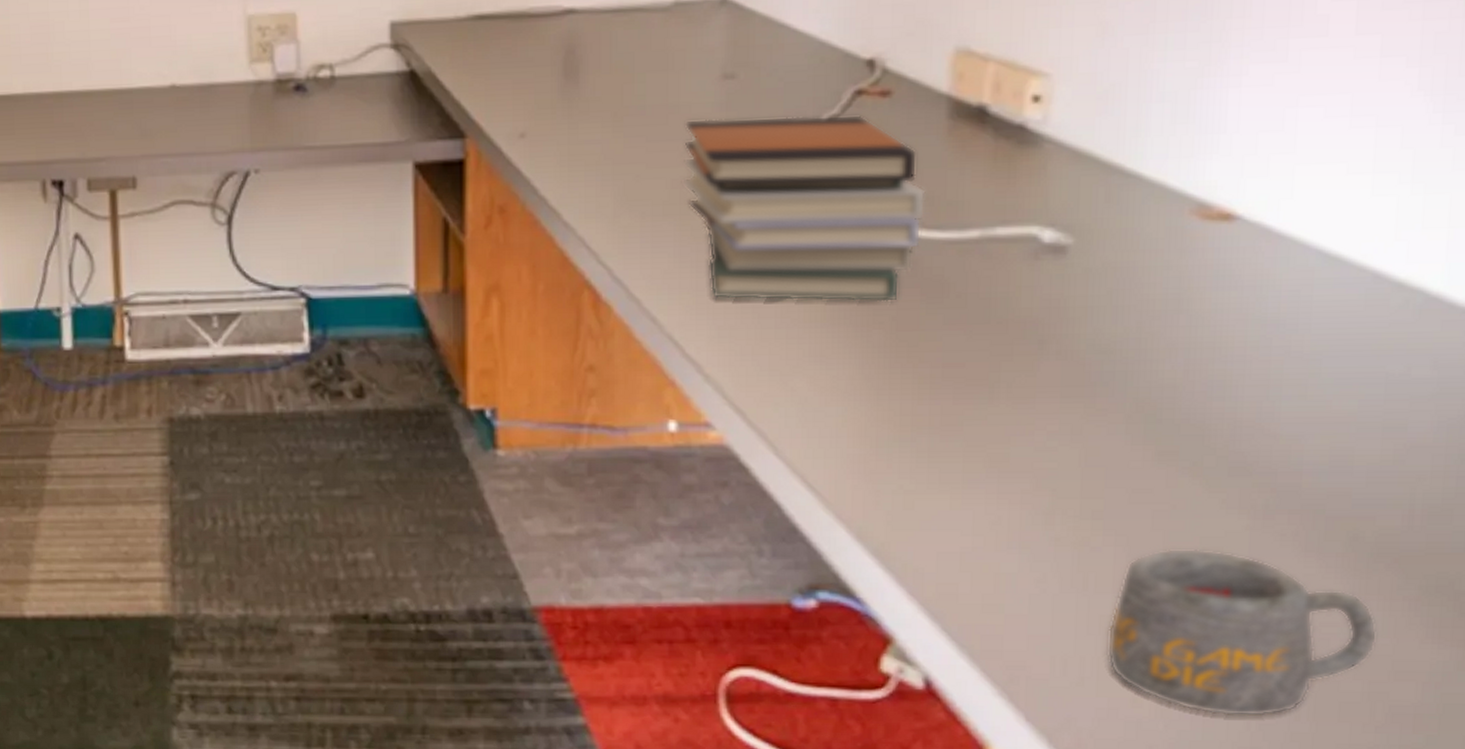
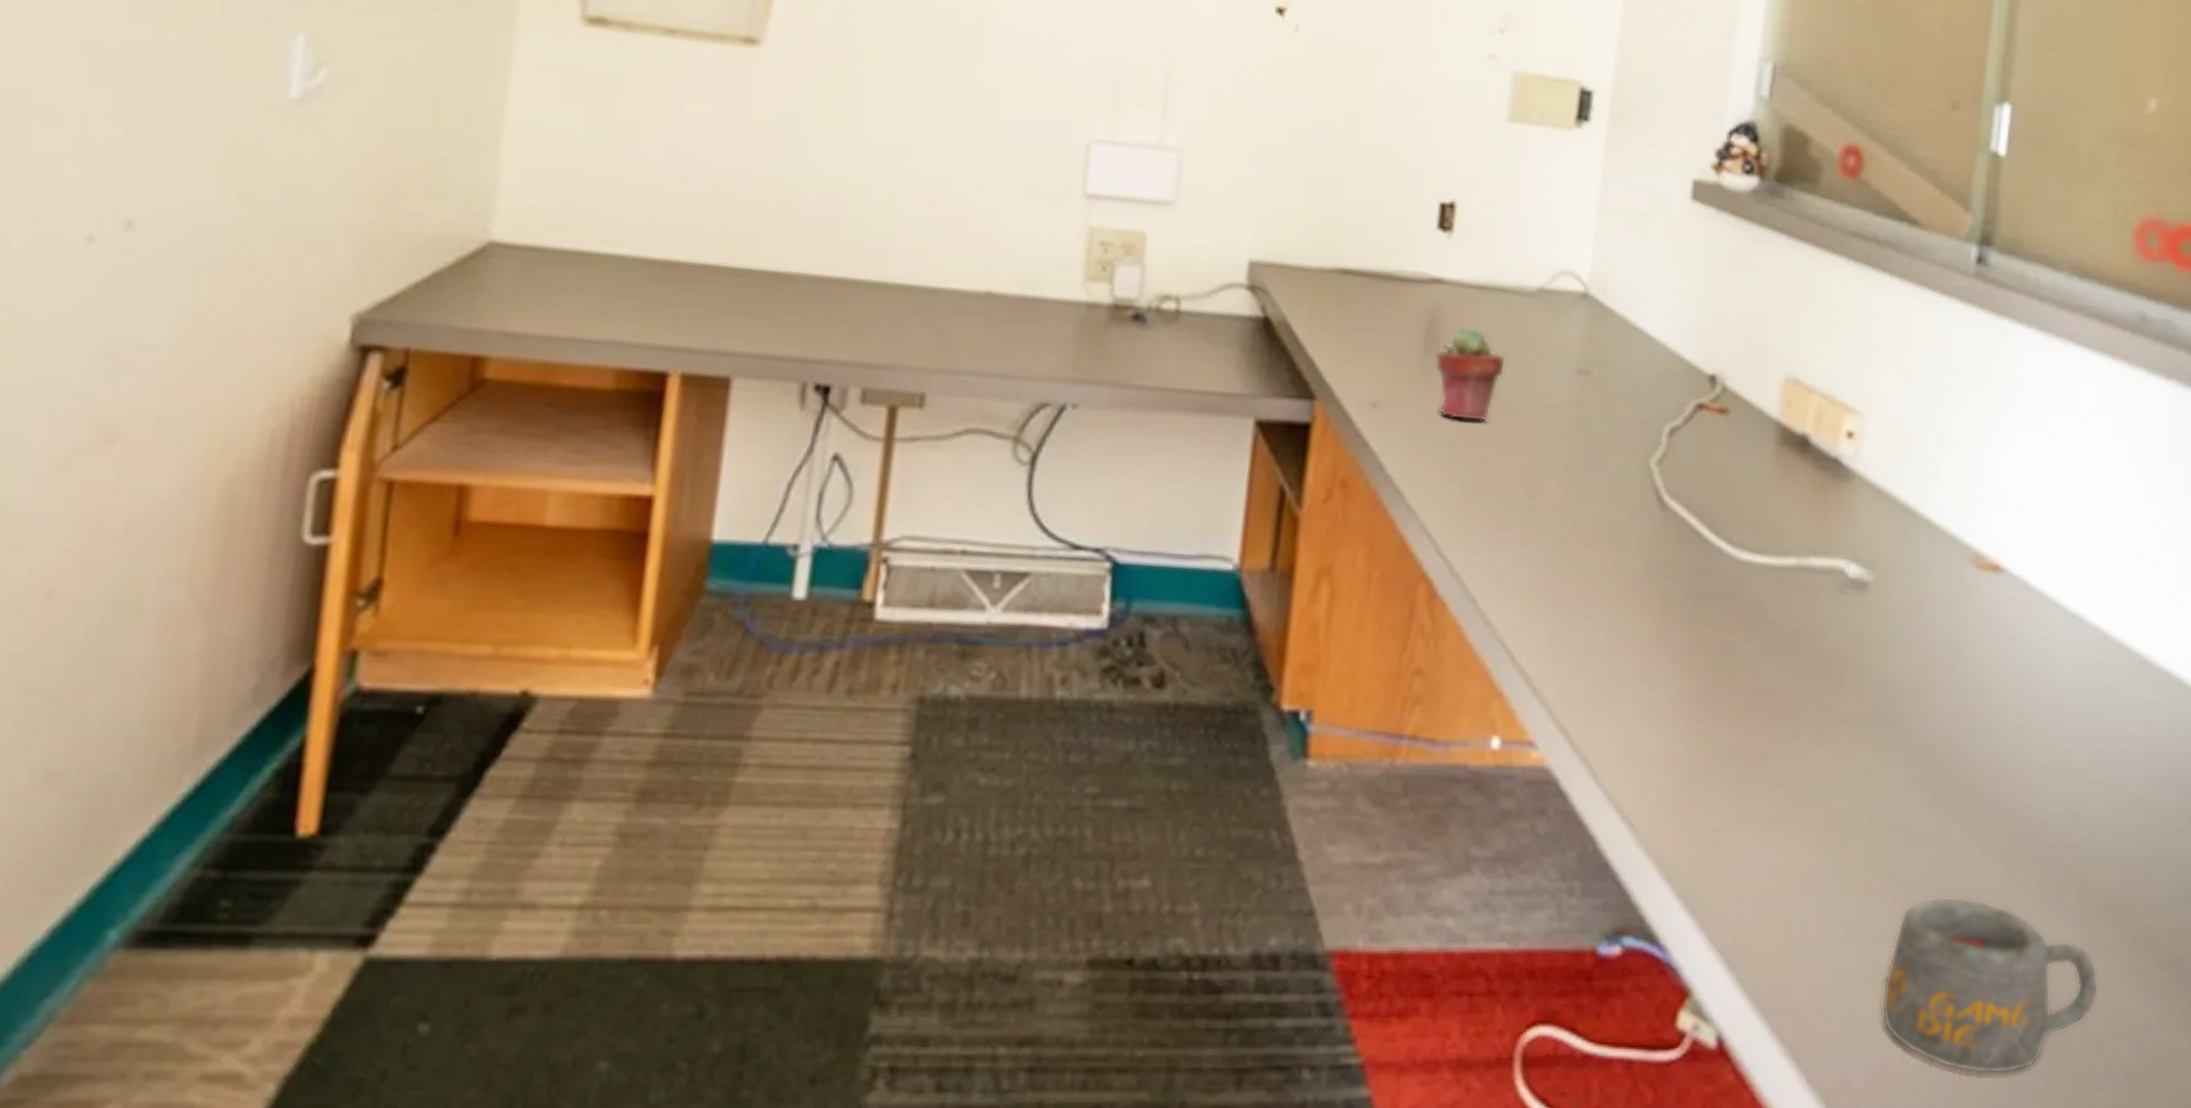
potted succulent: none [576,50,647,139] -> present [1434,326,1506,423]
book stack: present [682,114,926,303] -> none [1530,411,1752,625]

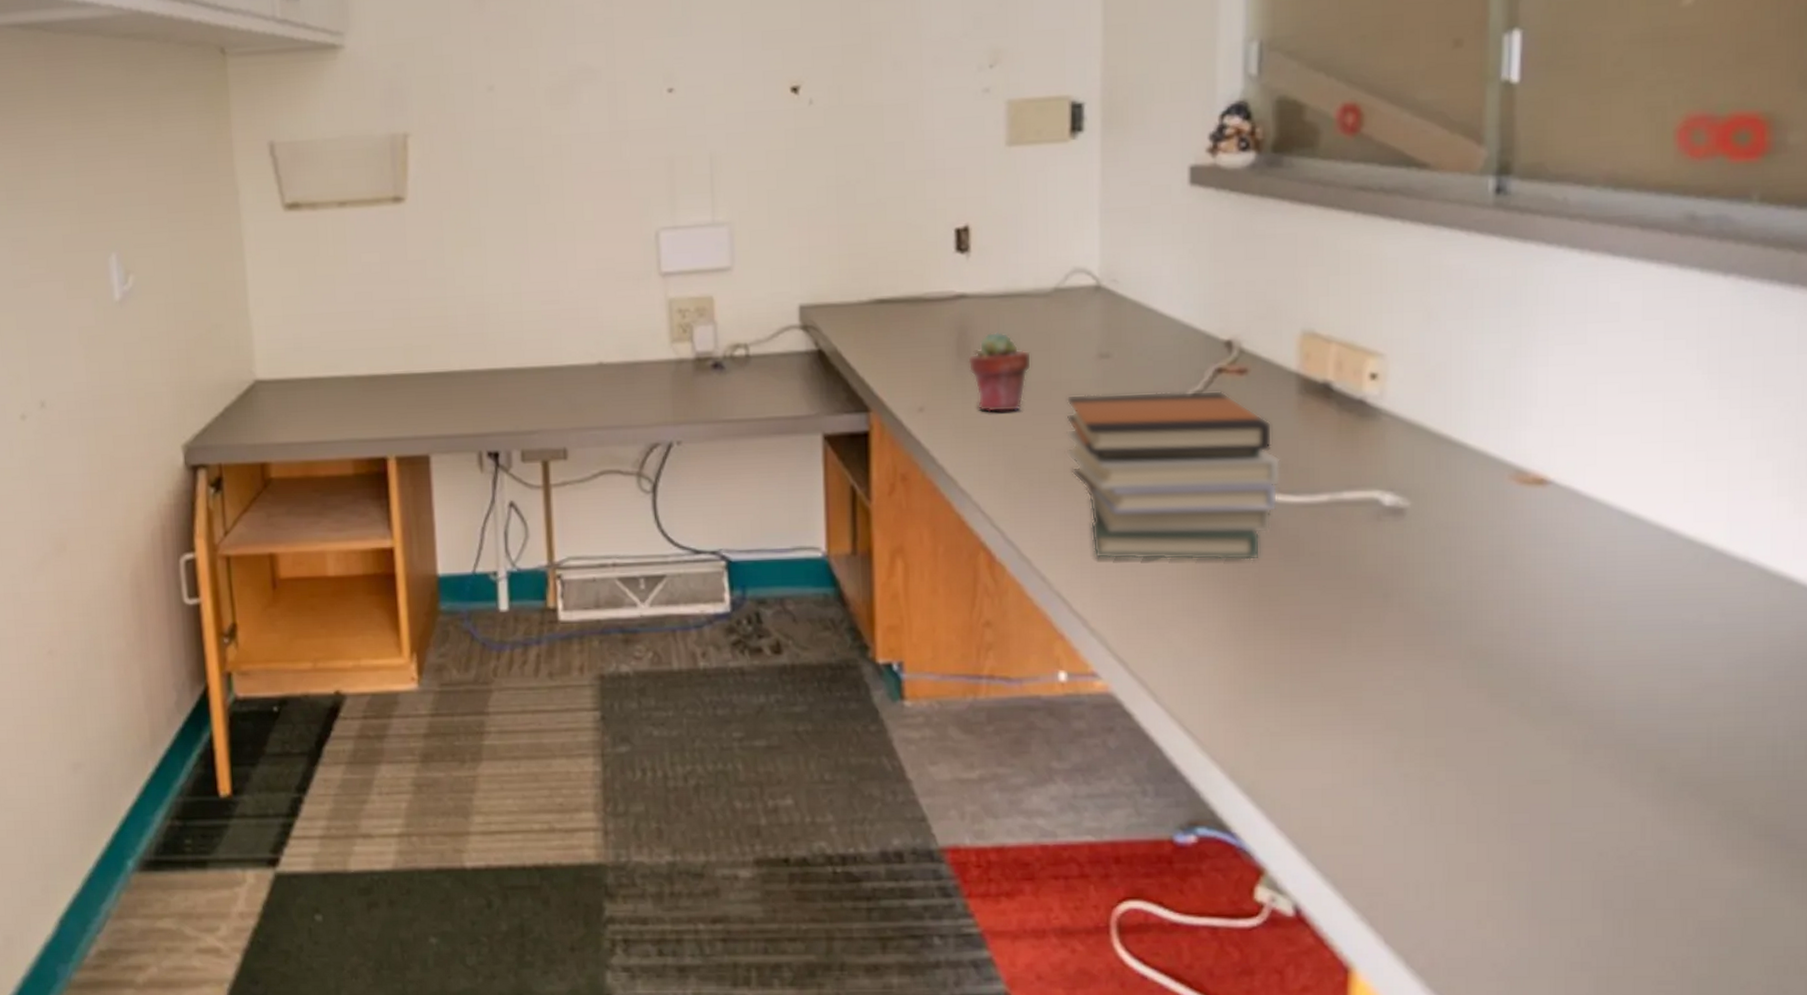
book stack: none [1530,411,1752,625] -> present [1065,390,1281,561]
mug: present [1881,896,2099,1074] -> none [1453,781,1686,935]

